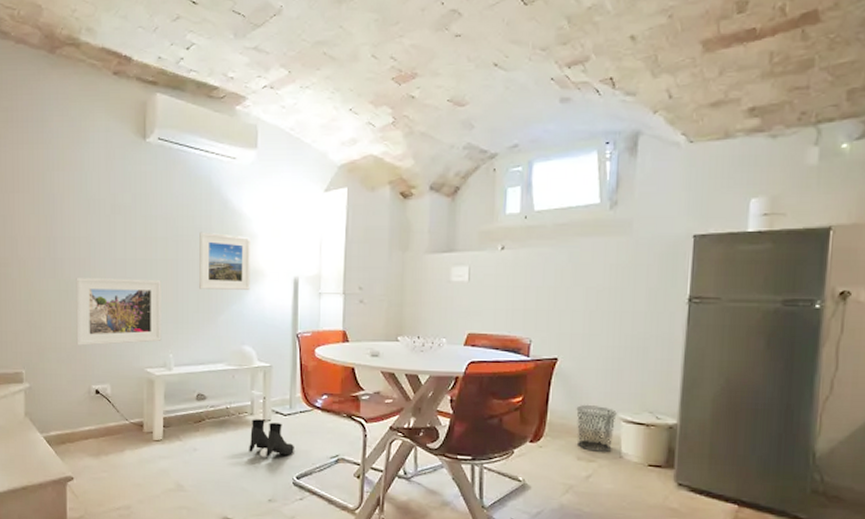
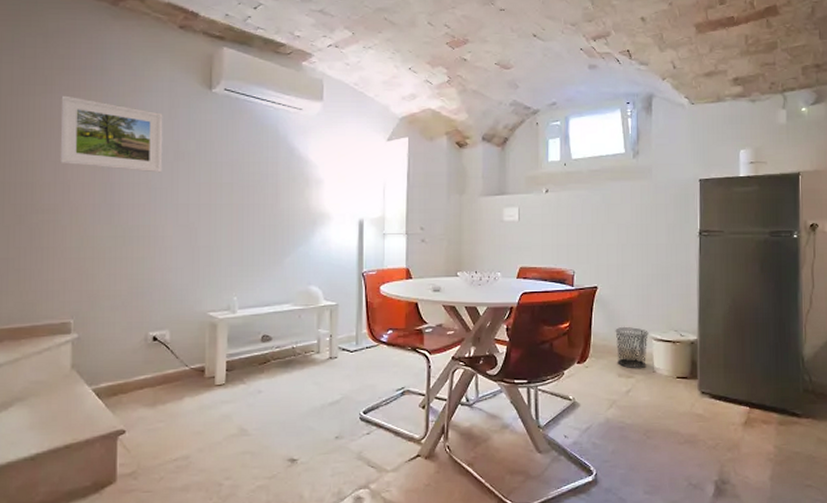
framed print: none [6,149,101,227] -> present [60,95,163,173]
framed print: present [76,278,162,346] -> none [133,223,226,292]
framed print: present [199,232,250,290] -> none [265,177,316,232]
boots: present [249,419,294,458] -> none [315,357,361,396]

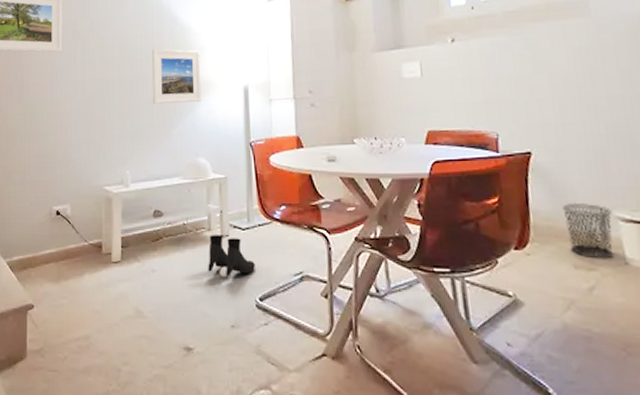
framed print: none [265,177,316,232] -> present [152,48,202,104]
boots: none [315,357,361,396] -> present [208,235,255,278]

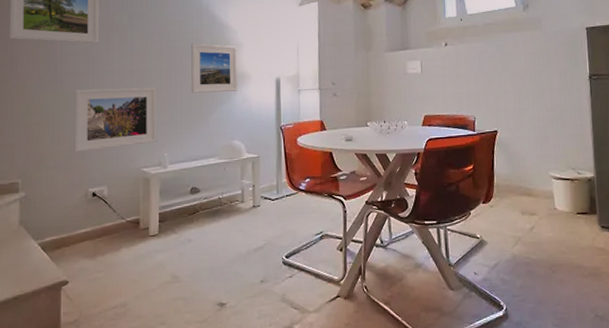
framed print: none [39,98,119,167] -> present [74,87,157,152]
boots: present [208,235,255,278] -> none [241,206,282,242]
waste bin: present [562,202,614,259] -> none [516,166,548,207]

